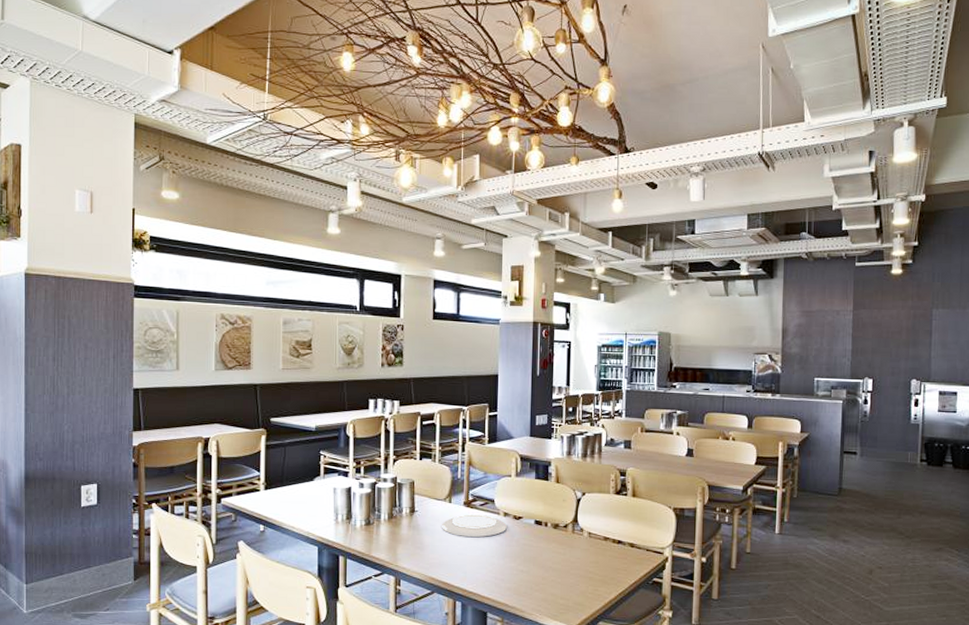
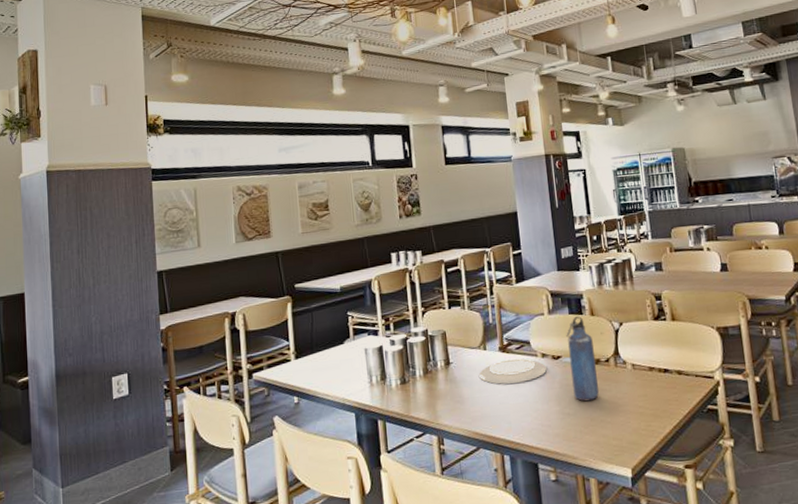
water bottle: none [530,482,554,562] -> present [566,316,599,402]

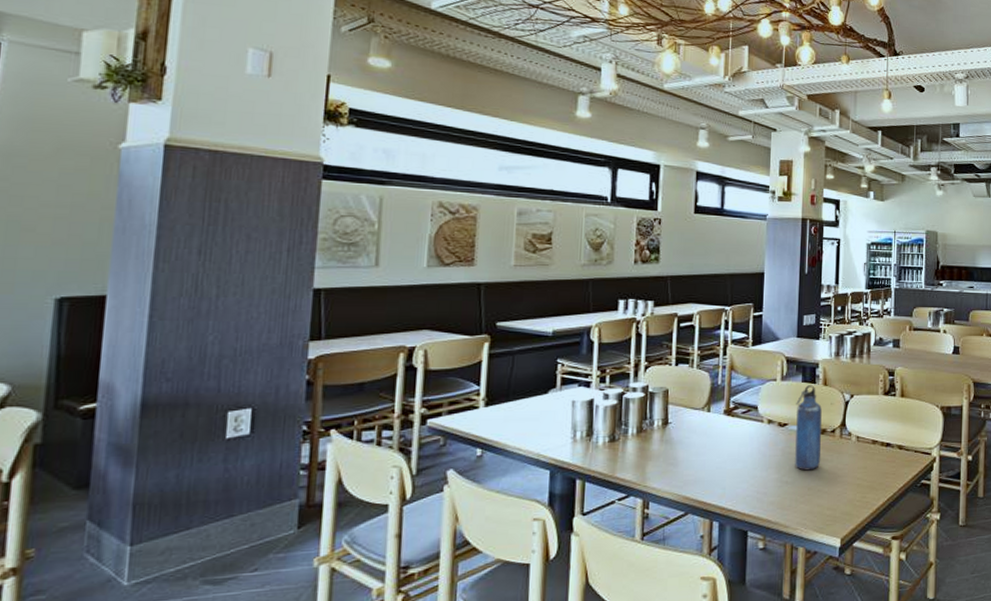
plate: present [478,358,547,385] -> none [697,423,771,449]

